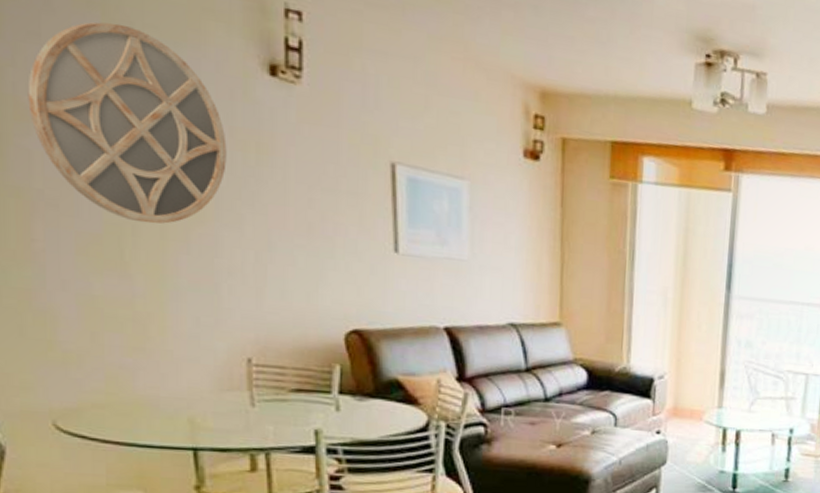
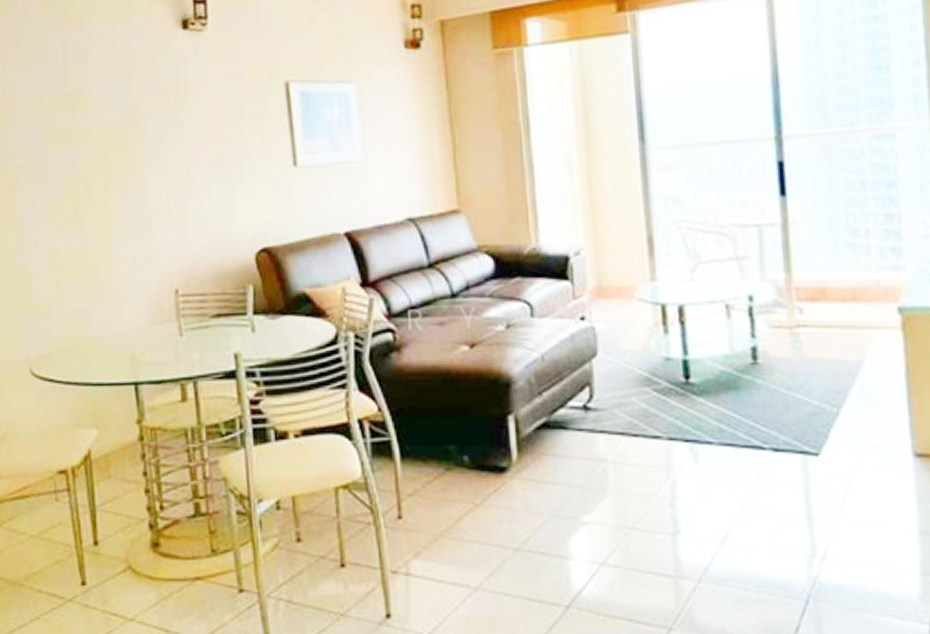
home mirror: present [27,22,227,224] -> none [13,17,153,180]

